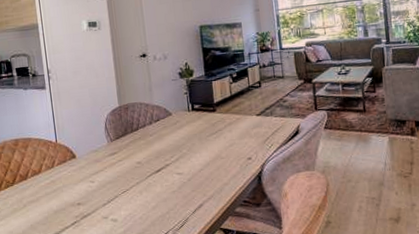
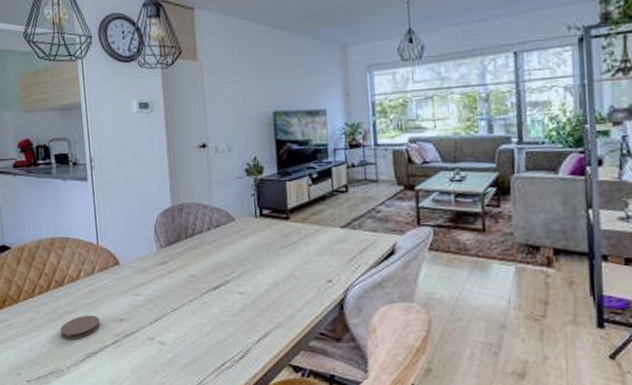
coaster: none [25,202,61,225] -> present [59,315,100,341]

